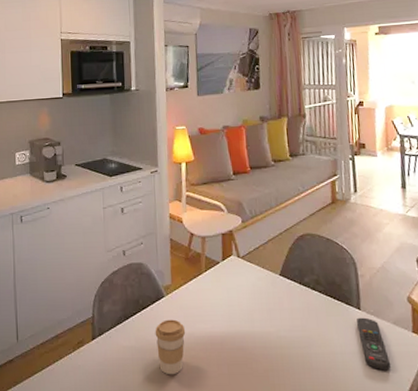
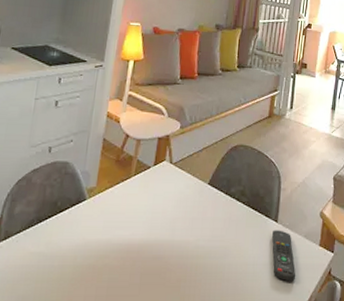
coffee cup: present [155,319,186,375] -> none [67,224,103,285]

